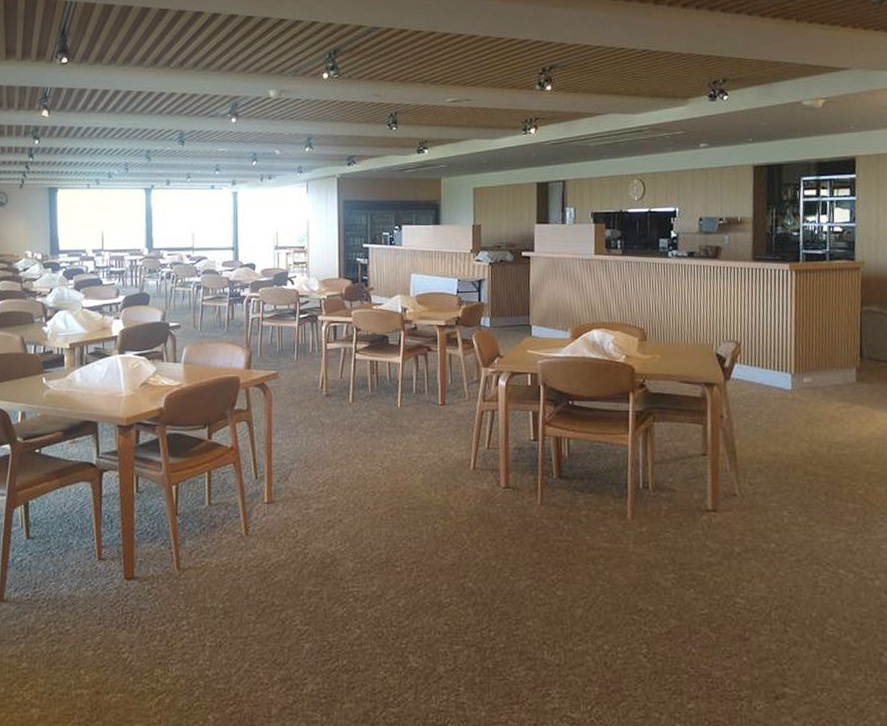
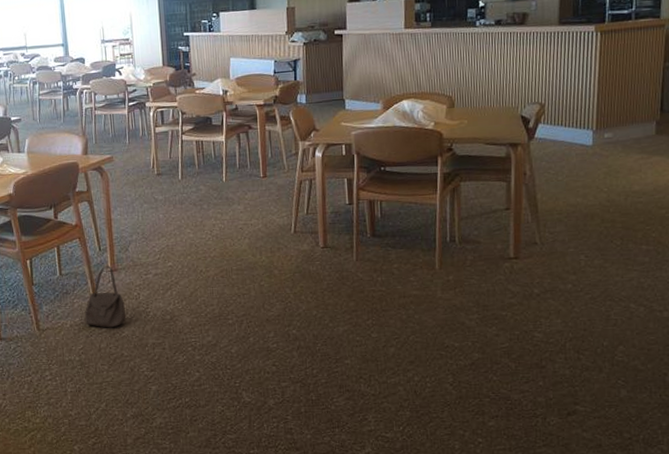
handbag: none [234,496,280,570] -> present [85,265,126,328]

